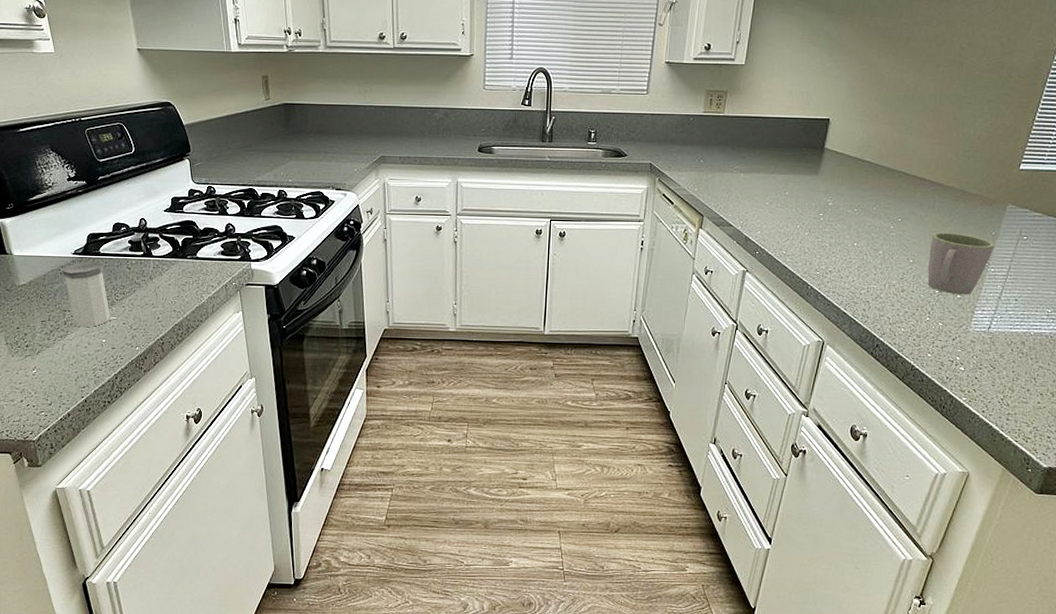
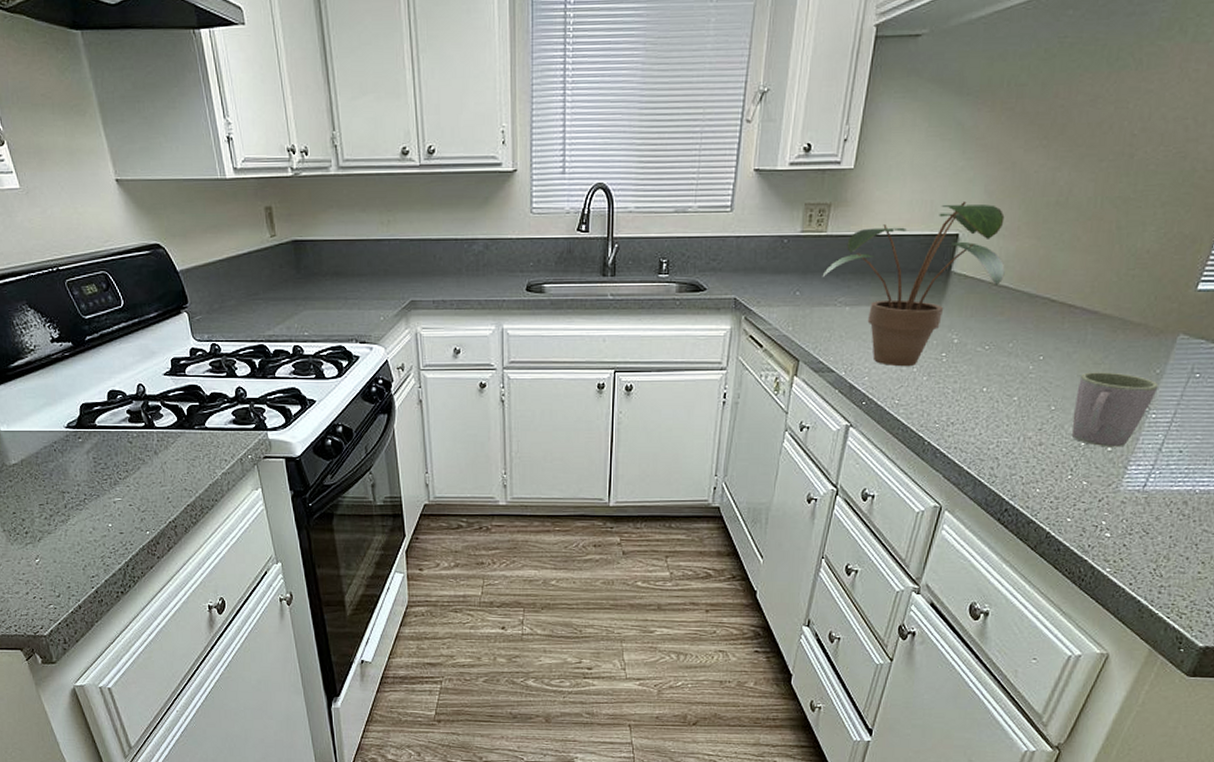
salt shaker: present [62,262,110,328] -> none [56,436,114,511]
potted plant: none [721,93,867,224] -> present [822,200,1005,367]

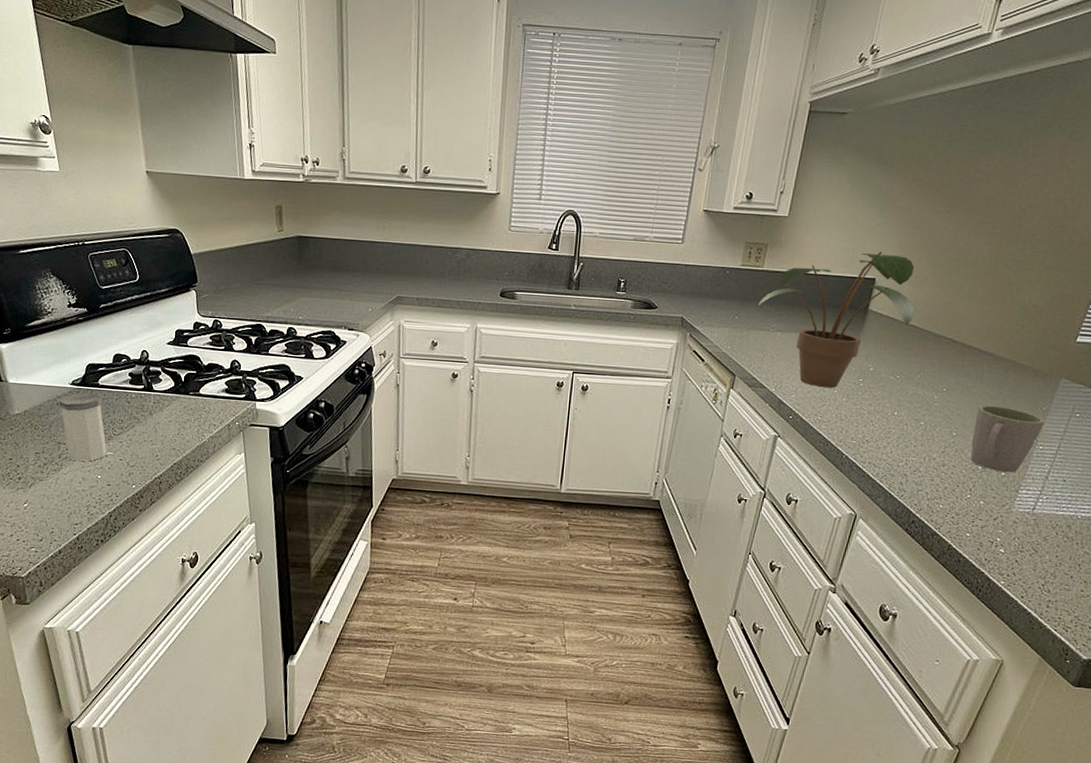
salt shaker: none [56,436,114,511] -> present [59,393,107,462]

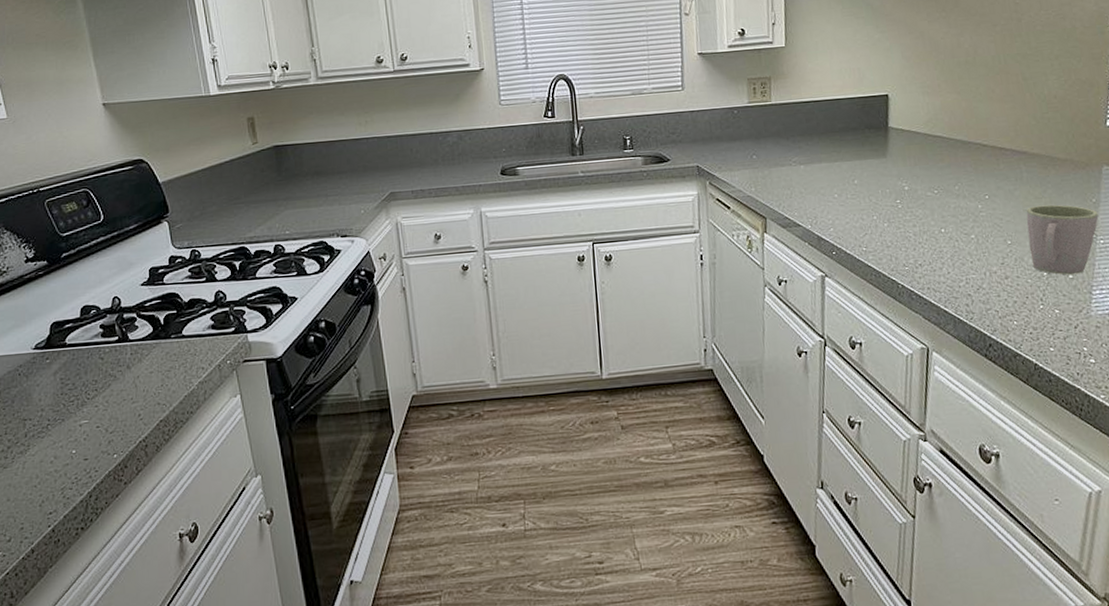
salt shaker: present [59,393,107,462] -> none [21,355,80,438]
potted plant: present [758,251,915,389] -> none [774,66,937,216]

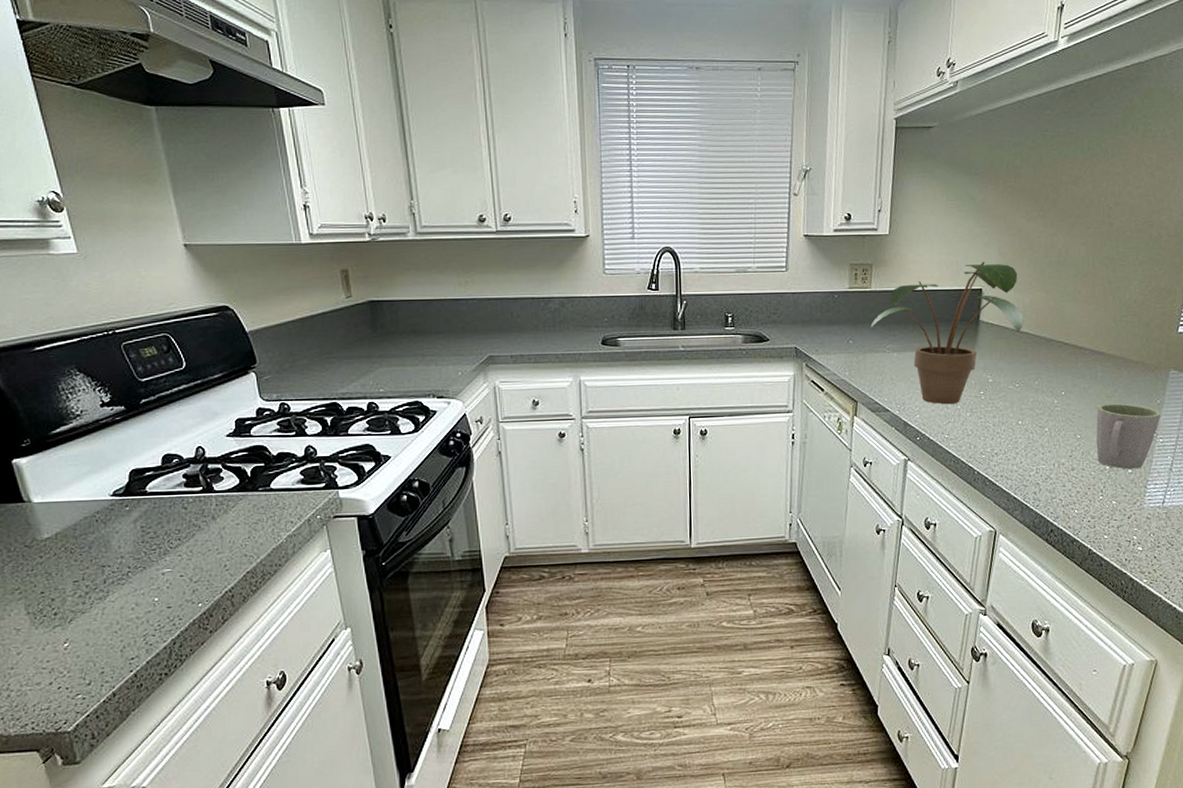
potted plant: none [774,66,937,216] -> present [870,261,1024,405]

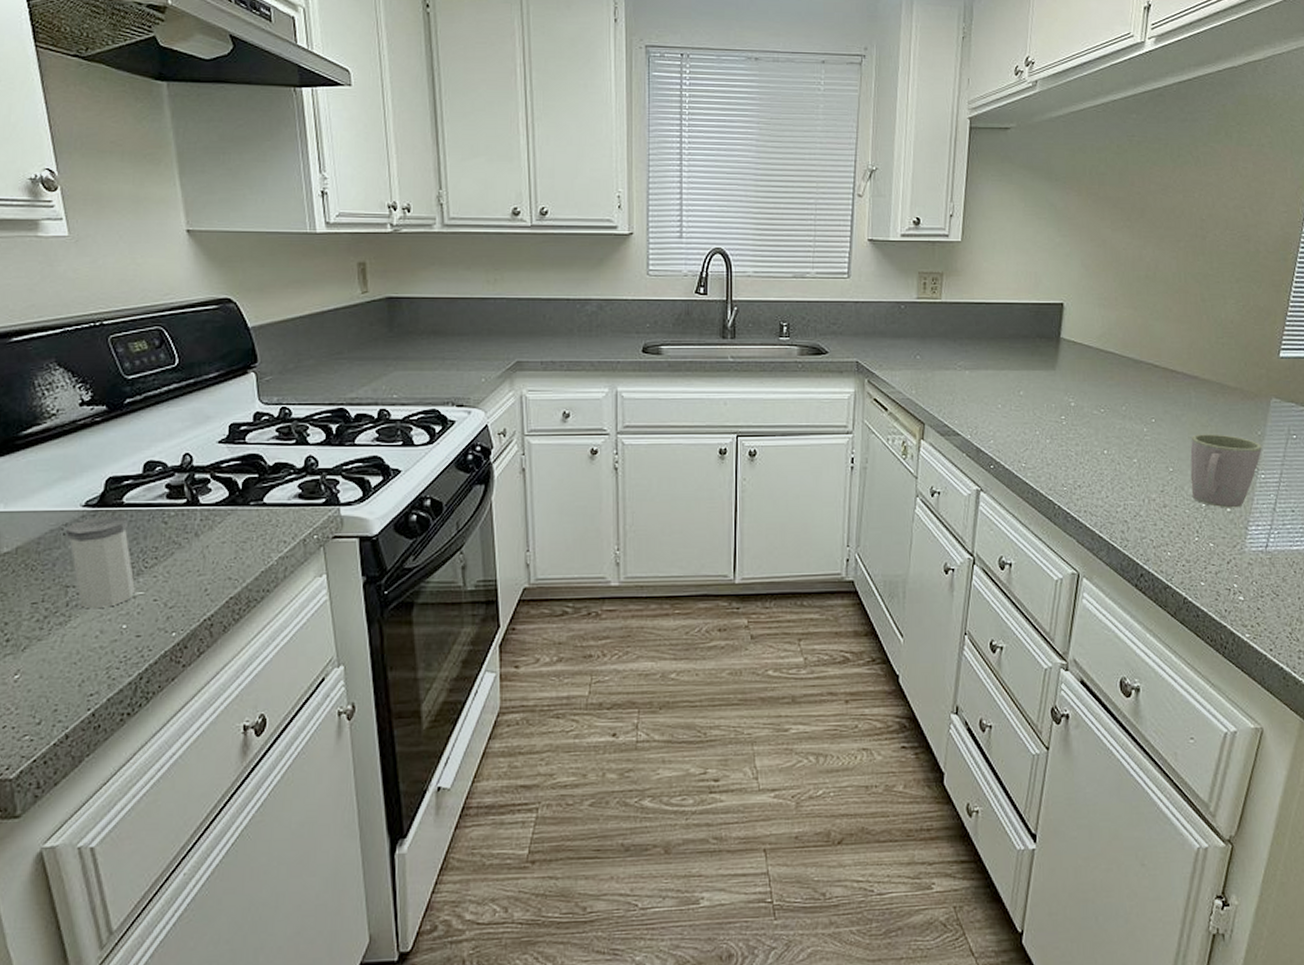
salt shaker: none [99,503,163,585] -> present [66,516,135,609]
potted plant: present [870,261,1024,405] -> none [940,273,1109,430]

